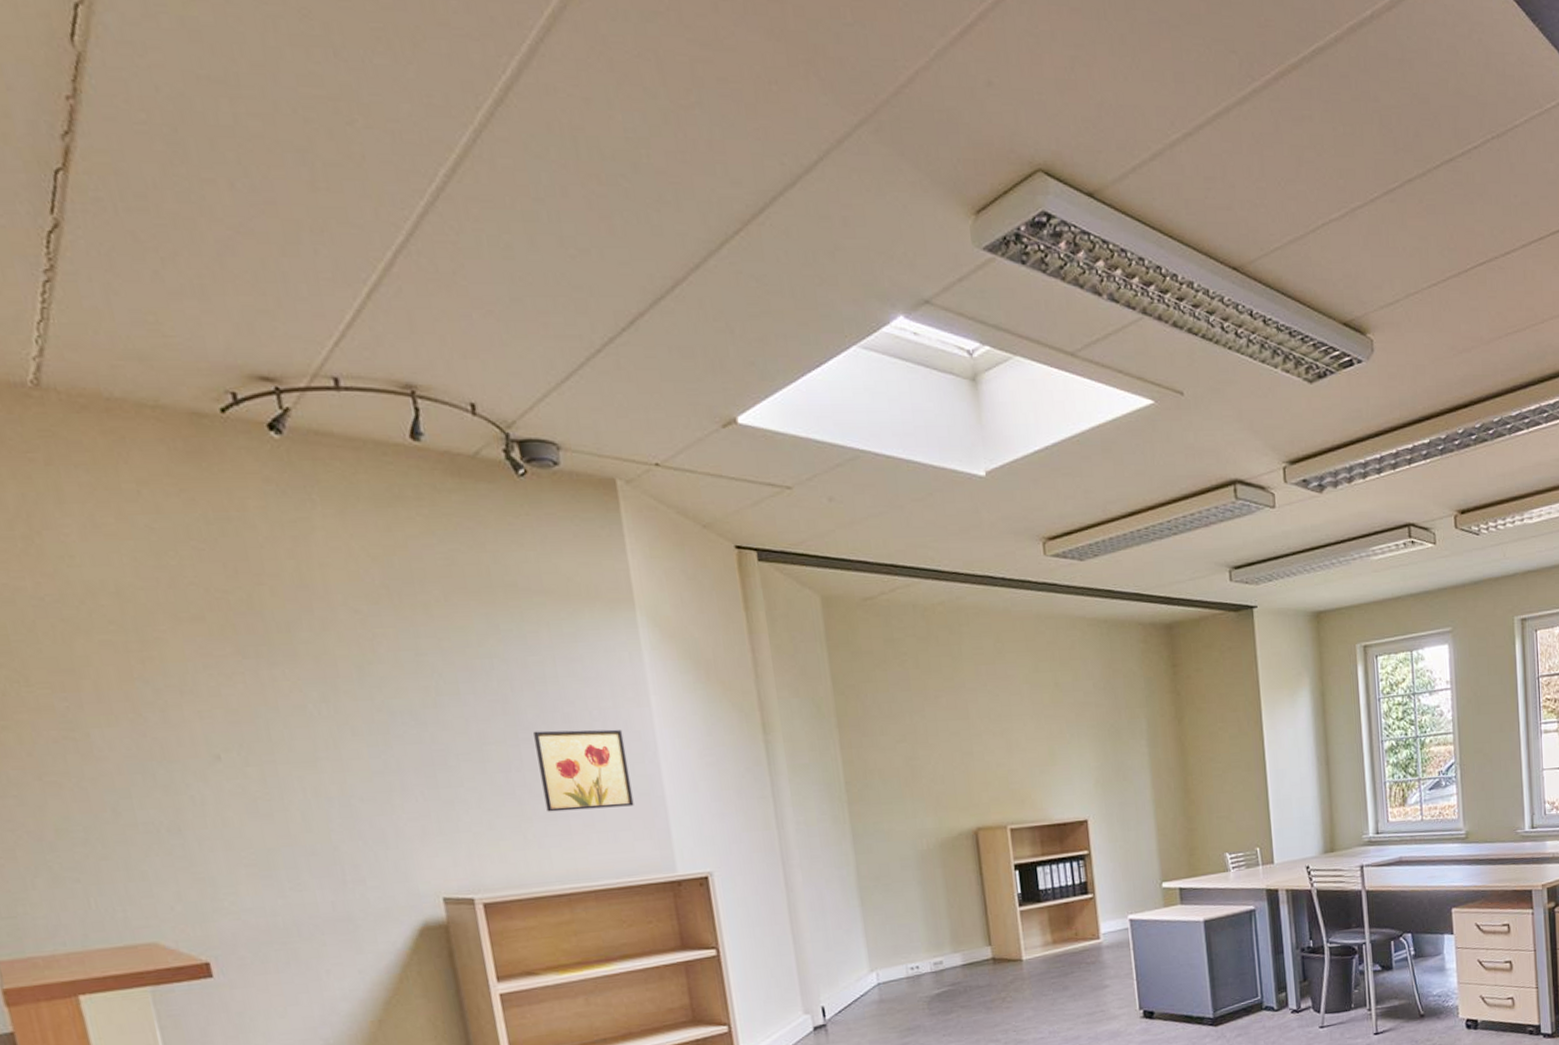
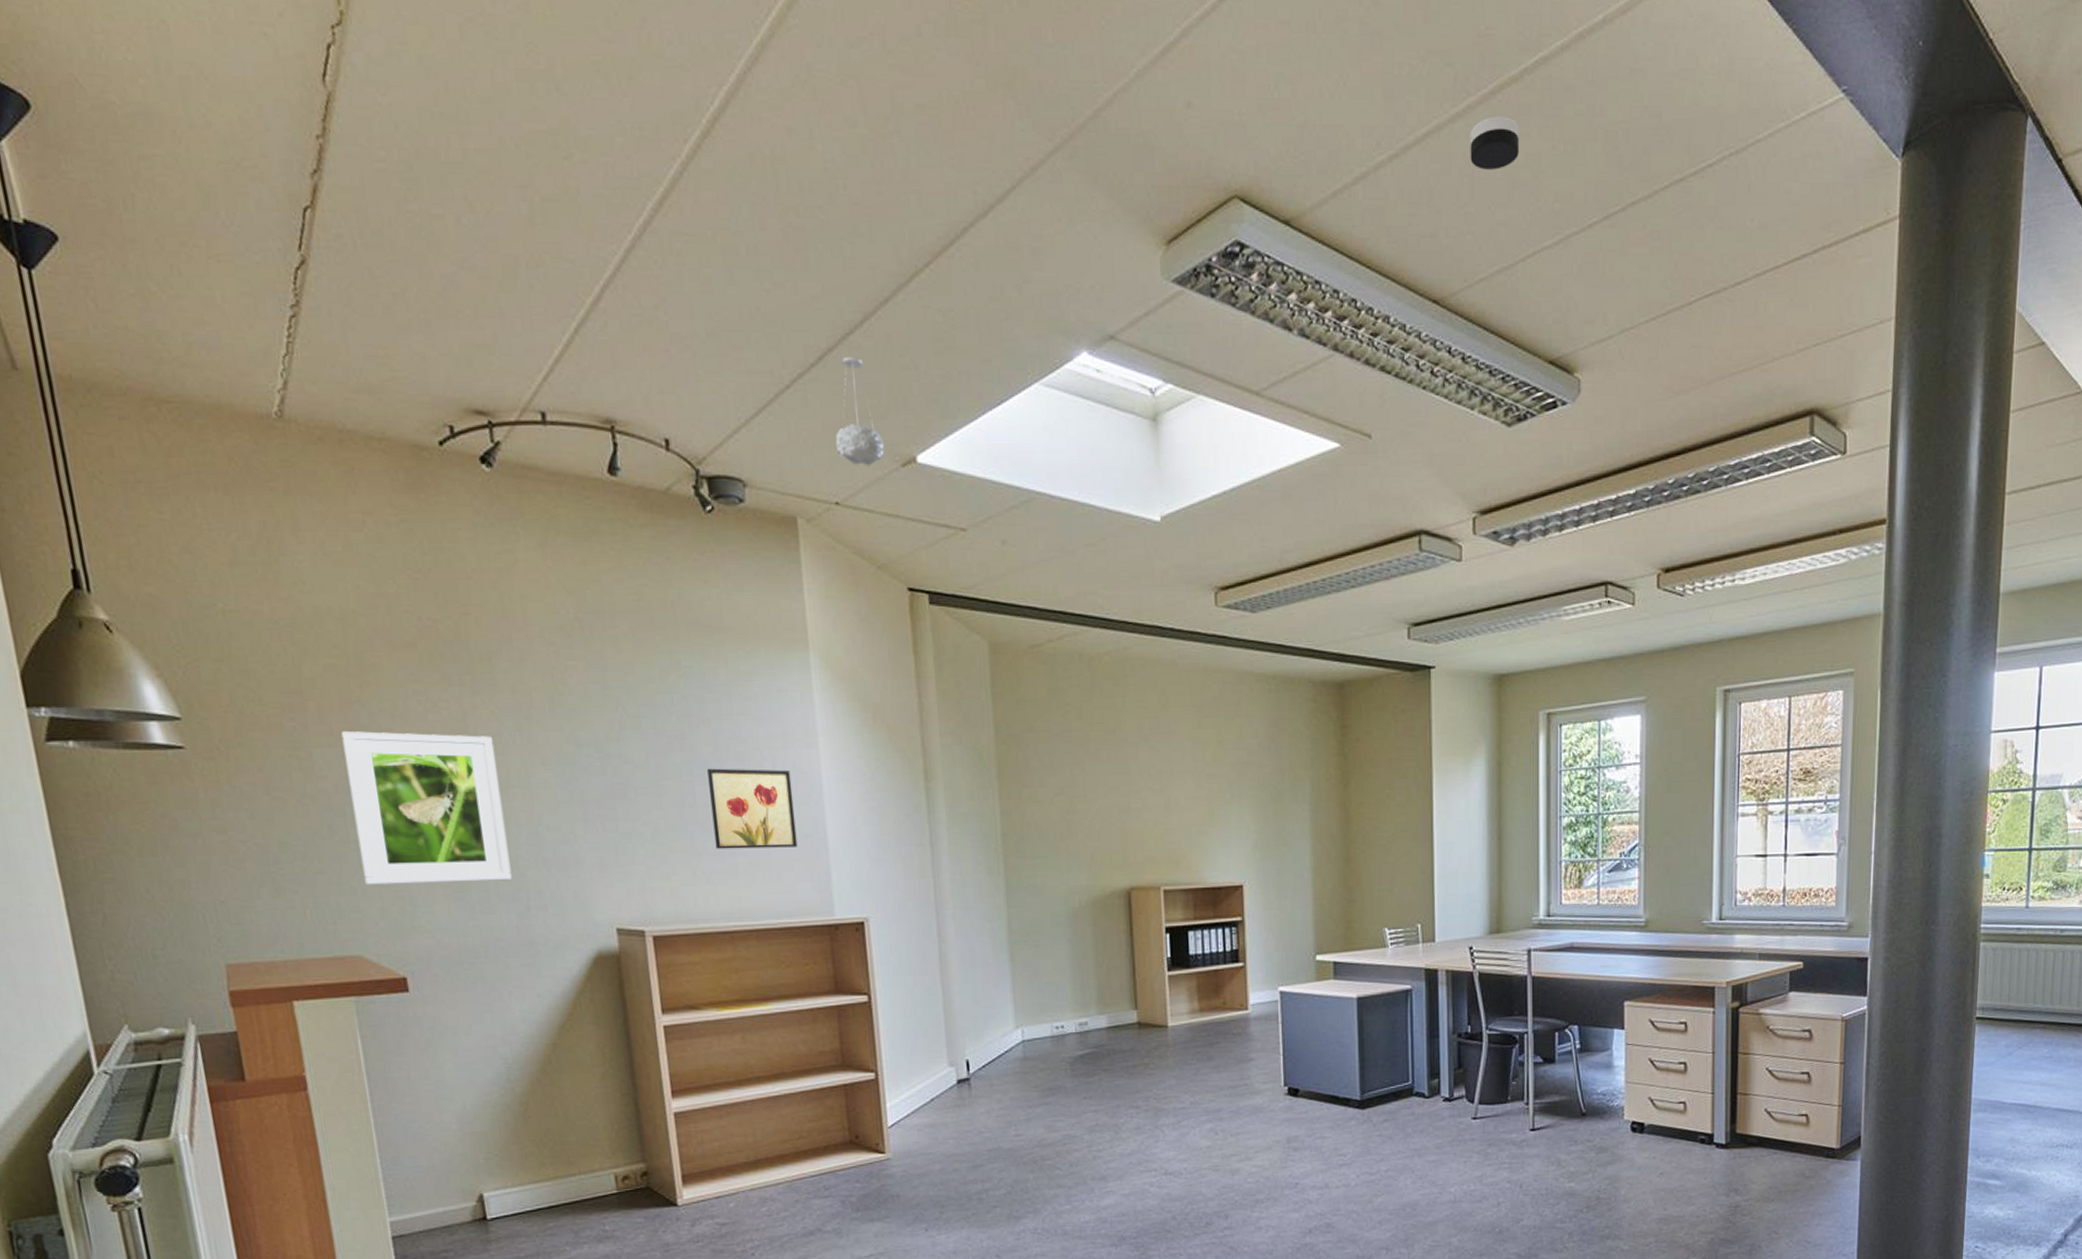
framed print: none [122,708,325,869] -> present [341,731,512,885]
pendant light: none [651,321,703,428] -> present [835,356,884,466]
smoke detector: none [1257,99,1303,149] -> present [1470,115,1520,170]

